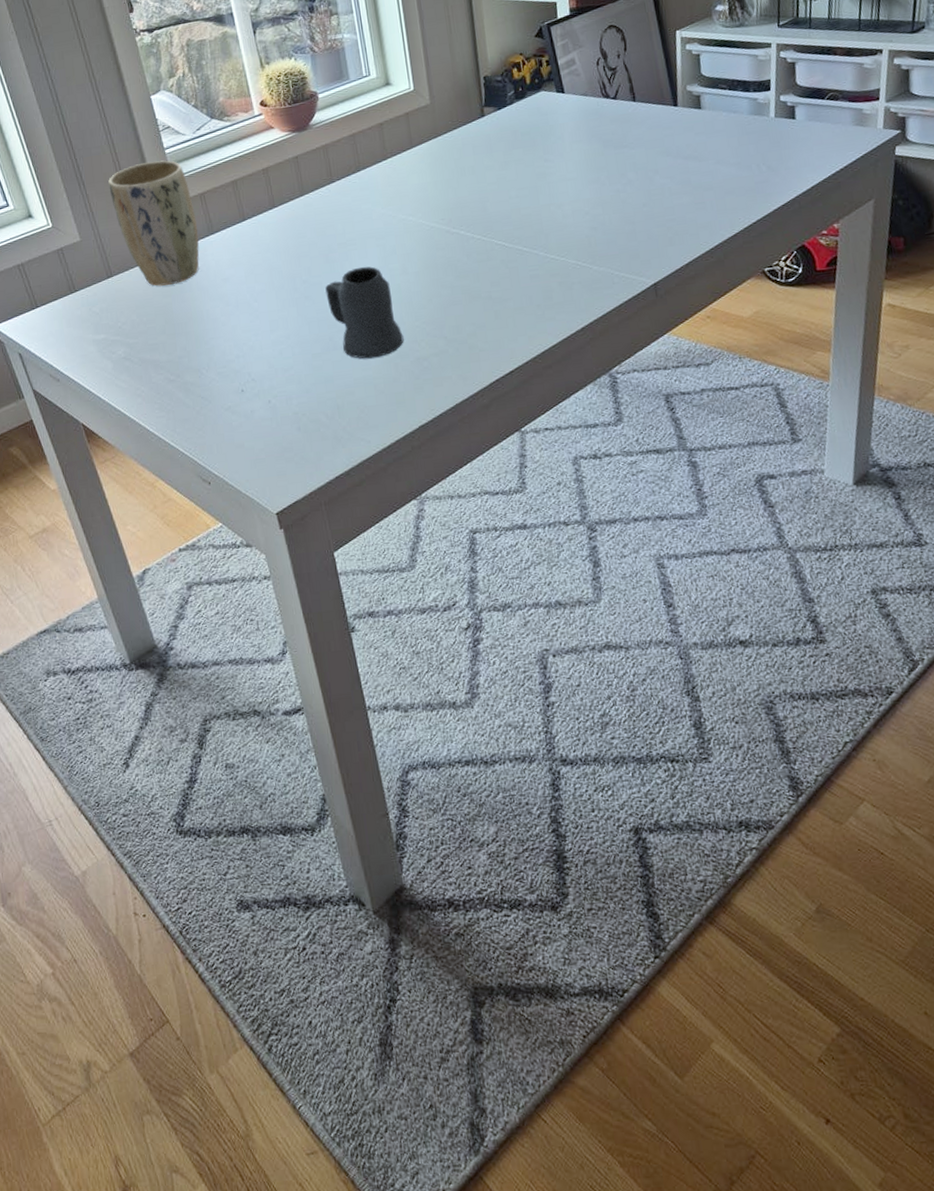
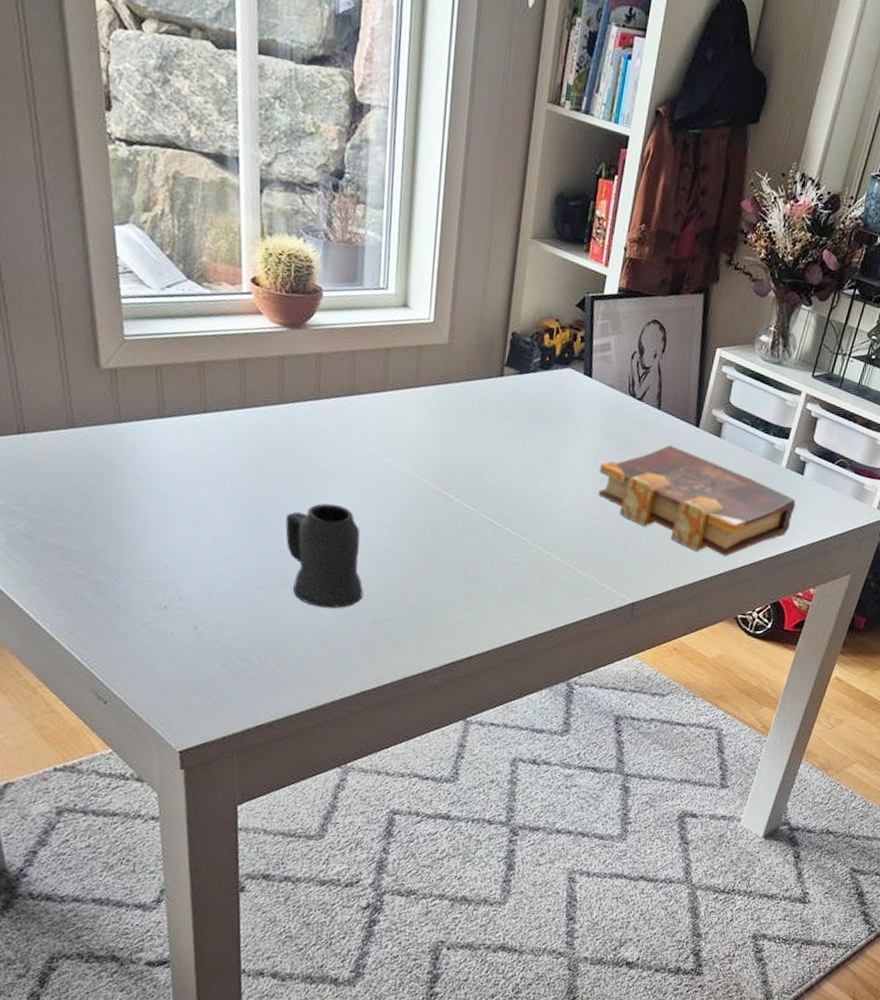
plant pot: present [108,160,199,286] -> none [39,304,147,464]
book: none [591,129,796,220] -> present [598,445,796,557]

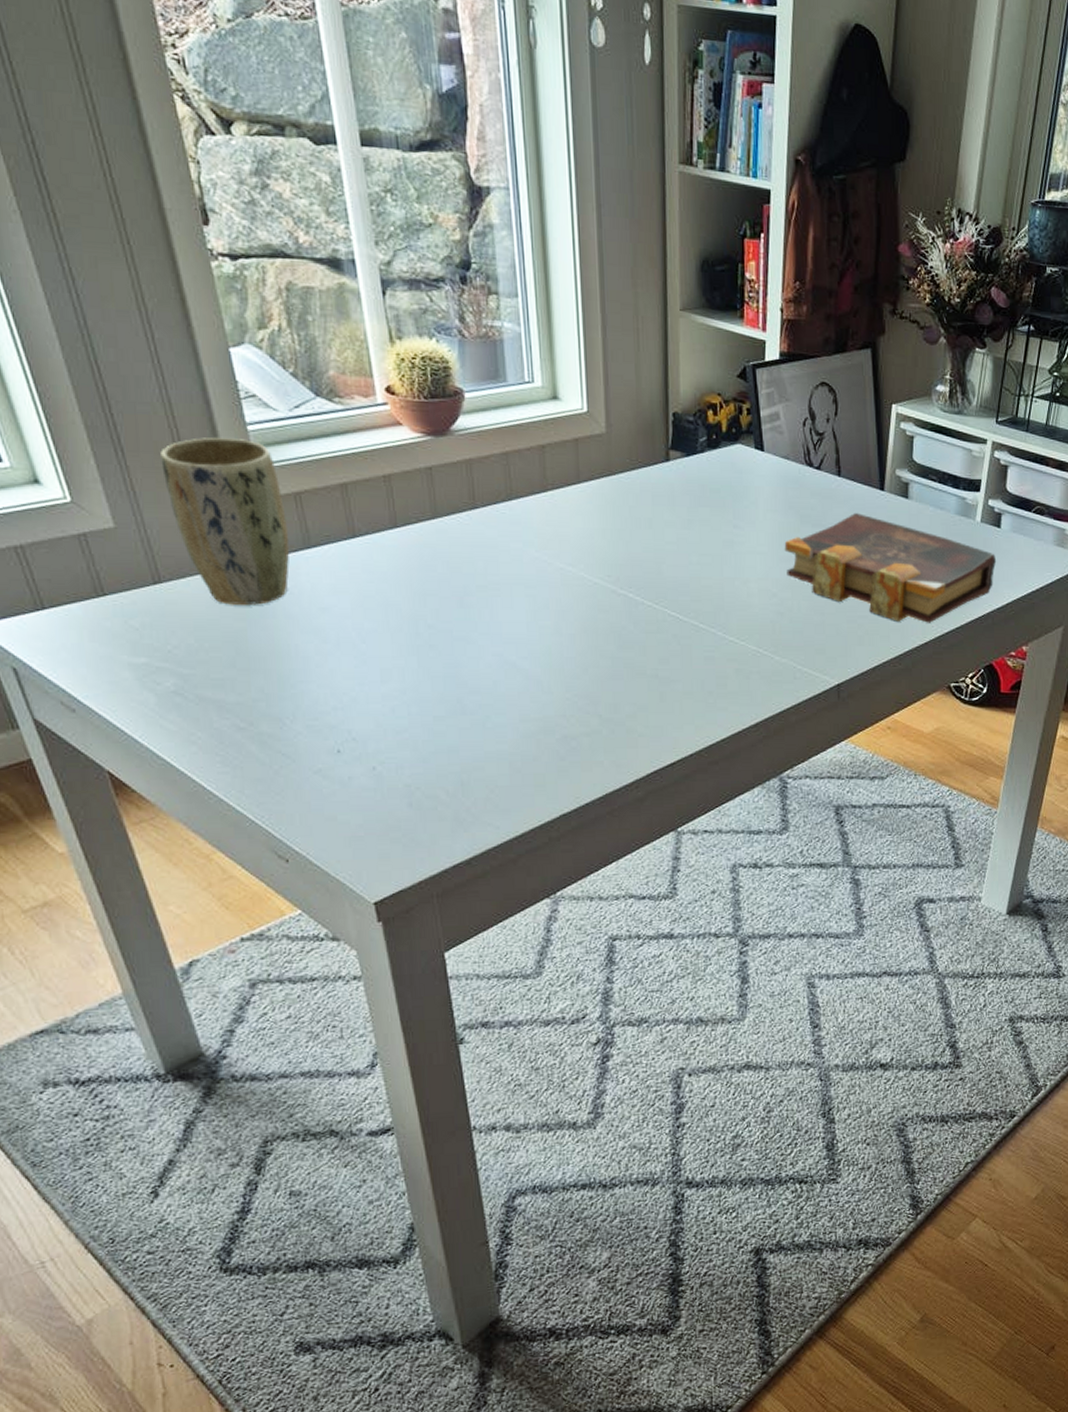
plant pot: none [39,304,147,464] -> present [160,436,290,605]
mug: present [285,503,364,608] -> none [456,618,550,730]

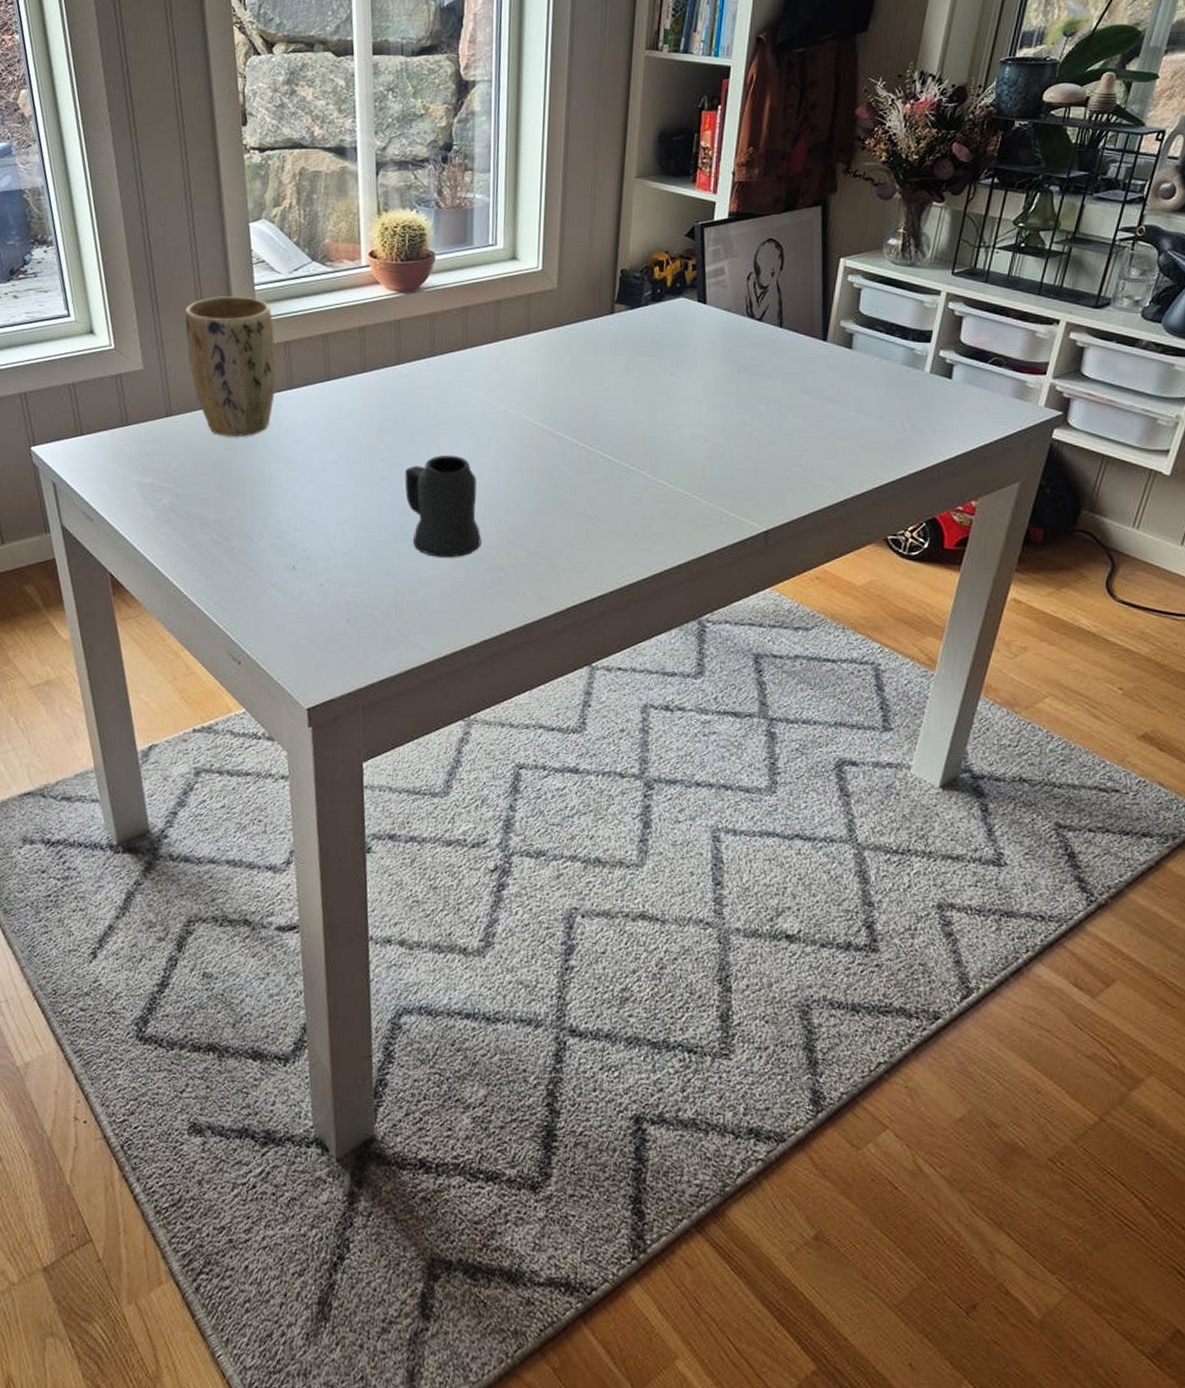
mug: none [456,618,550,730] -> present [404,454,482,558]
book: present [784,513,997,623] -> none [720,363,946,474]

